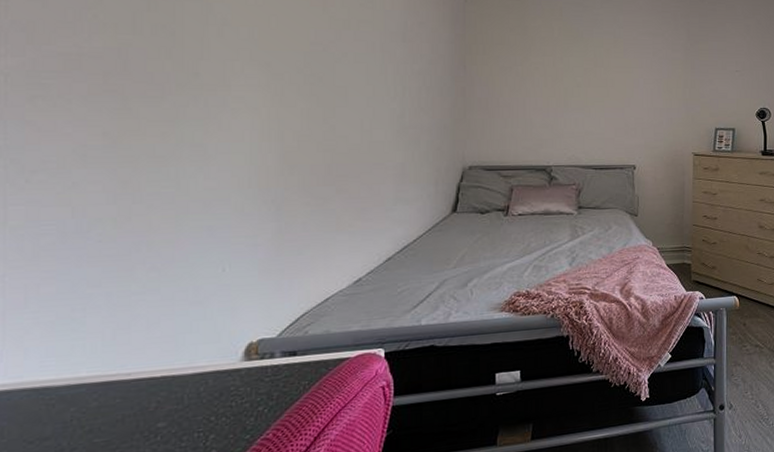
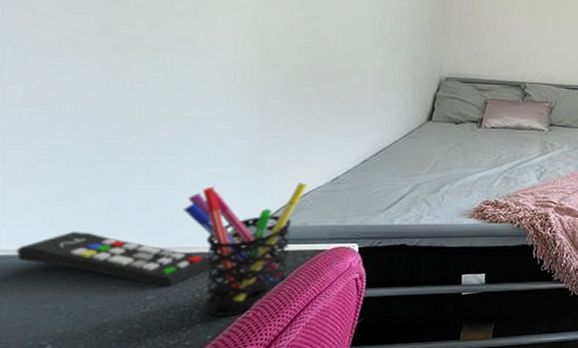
remote control: none [15,357,231,411] -> present [16,232,215,286]
pen holder: none [196,287,328,440] -> present [183,182,307,316]

